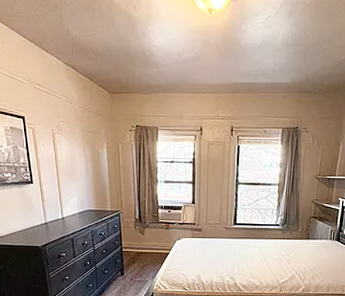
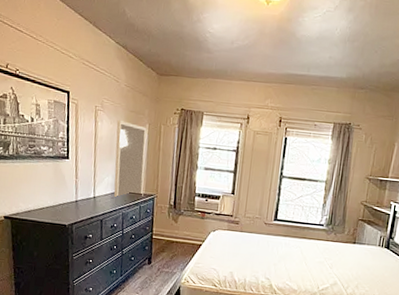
home mirror: none [75,142,109,216] -> present [113,120,147,197]

